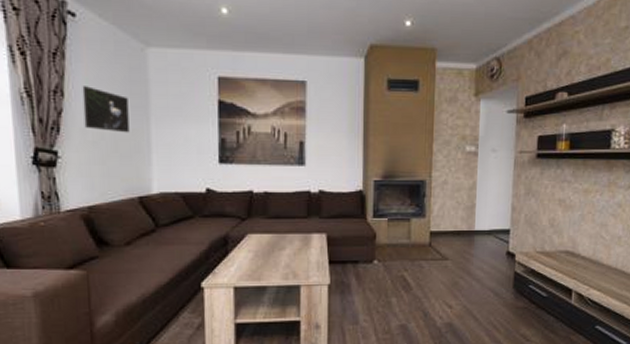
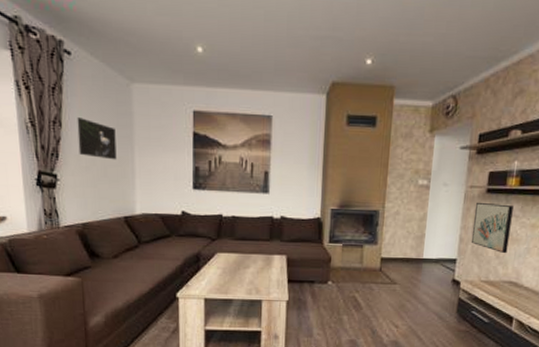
wall art: none [523,168,565,222] -> present [471,202,514,254]

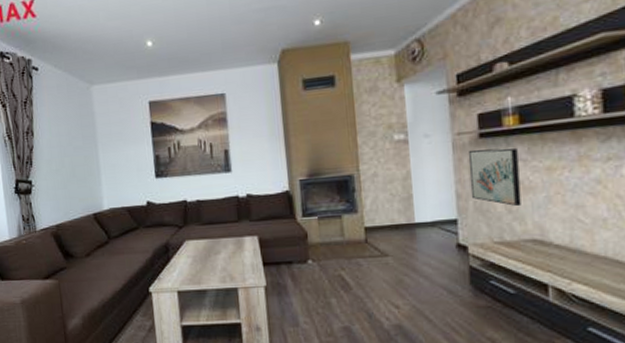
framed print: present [77,117,117,160] -> none [46,125,83,160]

